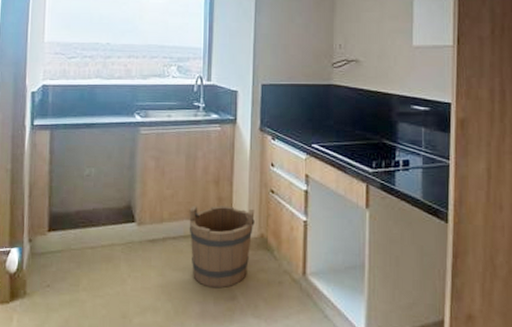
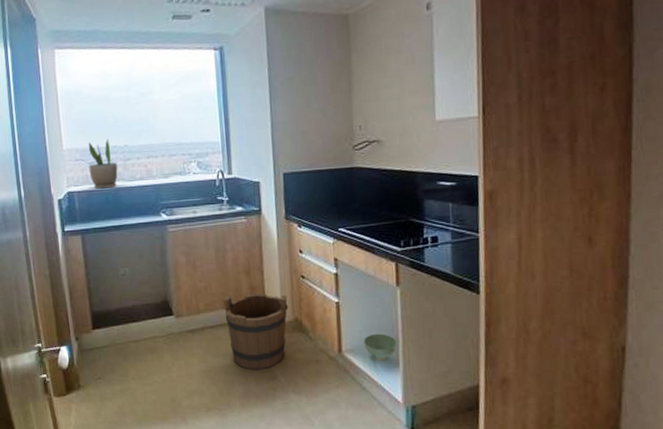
potted plant: none [67,35,97,85] -> present [88,139,118,189]
bowl: none [329,257,364,287] -> present [363,333,398,361]

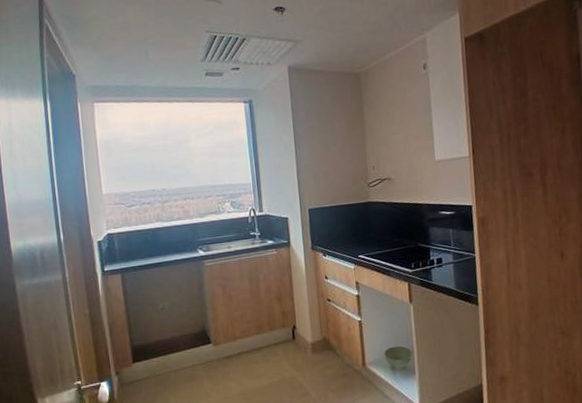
potted plant: present [88,139,118,189] -> none [127,183,157,230]
bucket: present [223,294,288,370] -> none [258,317,317,389]

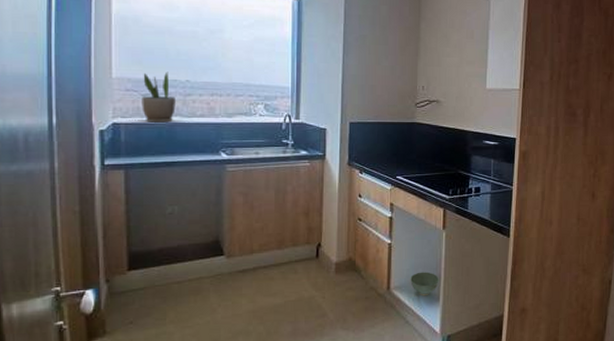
potted plant: none [127,183,157,230] -> present [142,71,176,123]

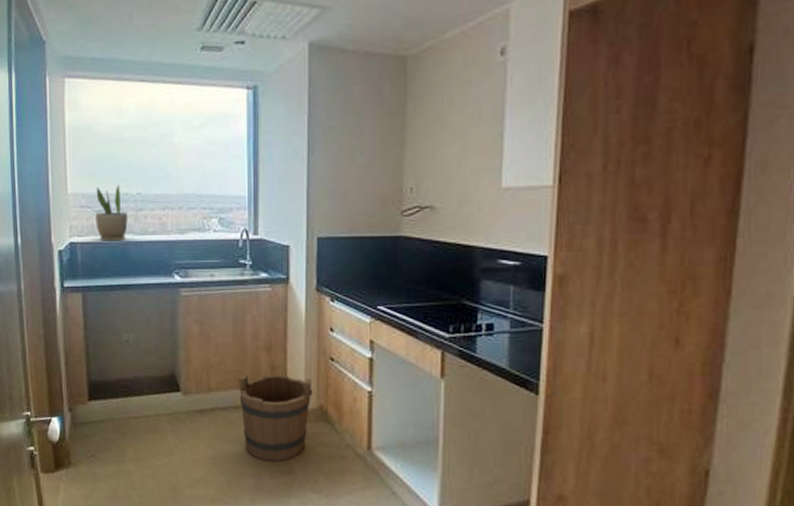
bucket: none [279,235,343,309] -> present [239,373,312,462]
bowl: present [410,272,440,296] -> none [398,431,438,464]

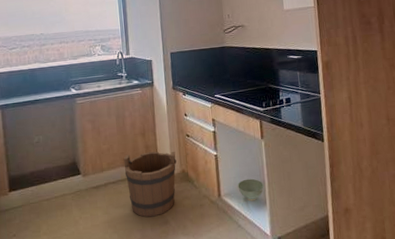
potted plant: present [95,184,128,241] -> none [9,28,35,70]
bowl: none [398,431,438,464] -> present [237,178,265,202]

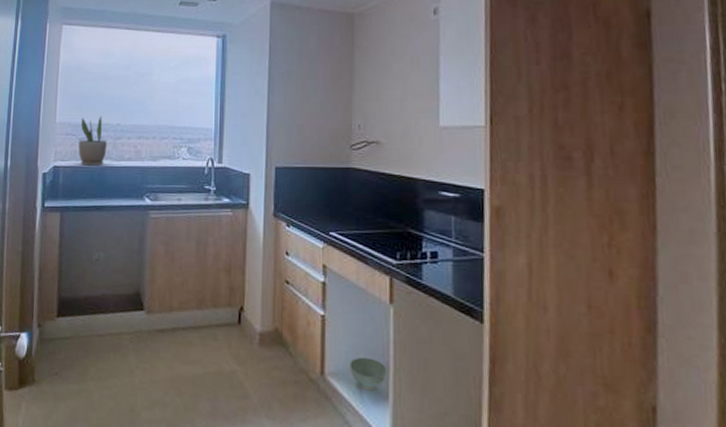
potted plant: none [9,28,35,70] -> present [78,116,107,166]
bucket: present [123,151,177,217] -> none [199,294,269,385]

